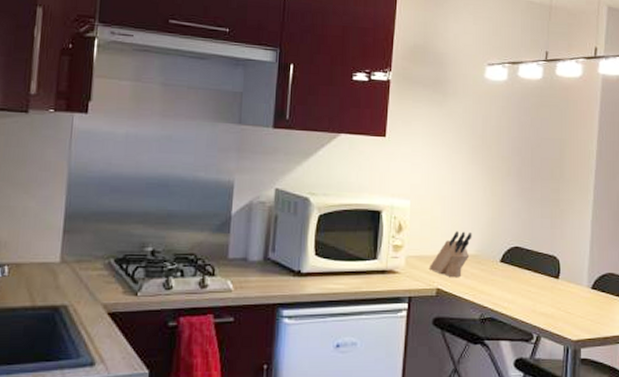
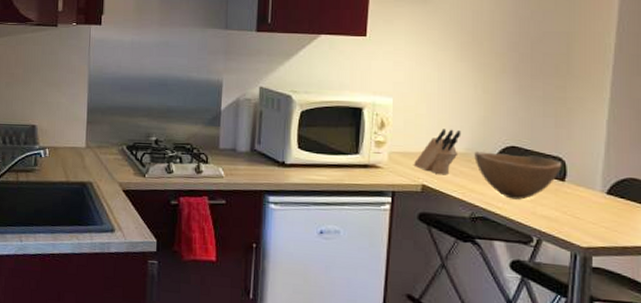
bowl: none [484,253,557,299] -> present [474,151,562,200]

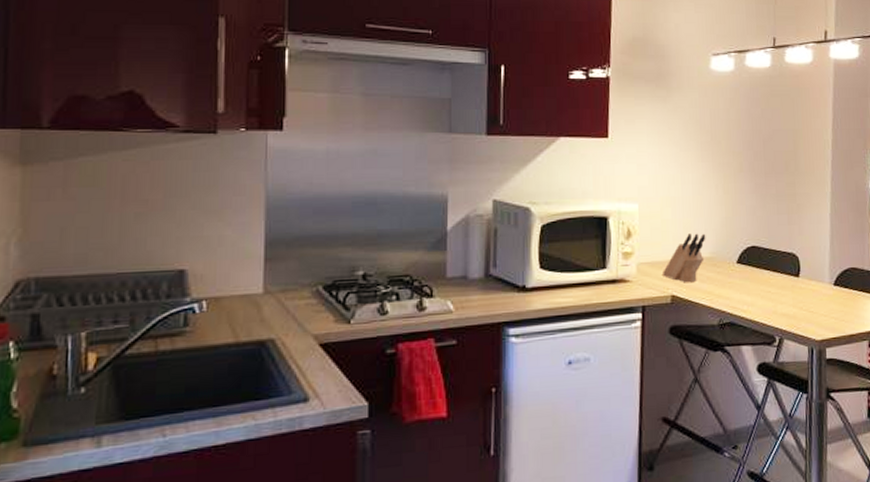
bowl: present [474,151,562,200] -> none [719,253,797,301]

